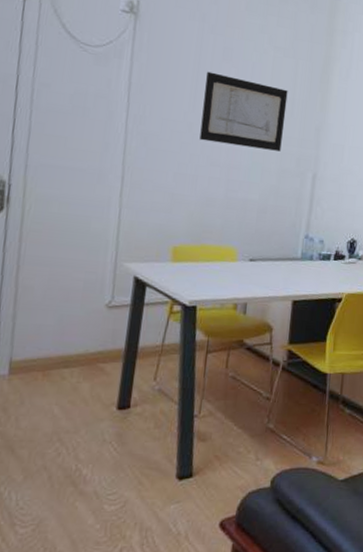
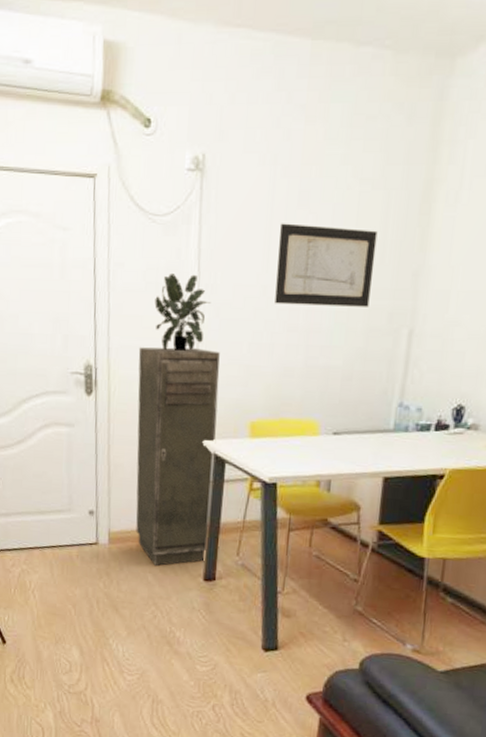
storage cabinet: none [43,167,146,397] -> present [136,347,220,566]
potted plant: none [80,100,139,176] -> present [154,272,211,352]

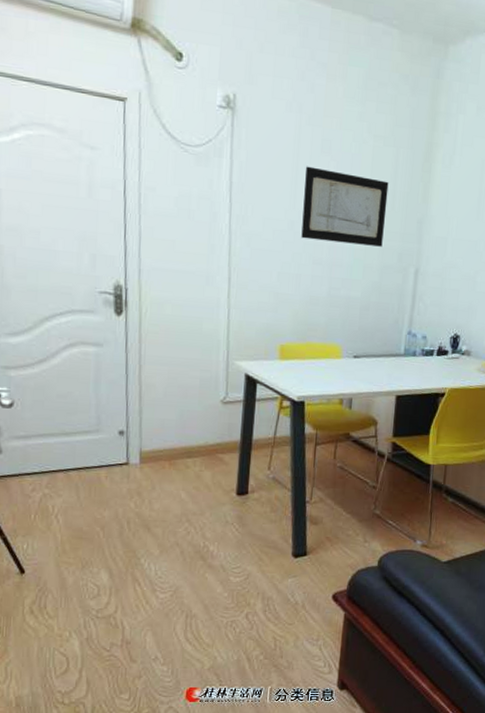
storage cabinet: present [136,347,220,566] -> none [168,271,251,484]
potted plant: present [154,272,211,352] -> none [187,201,242,277]

